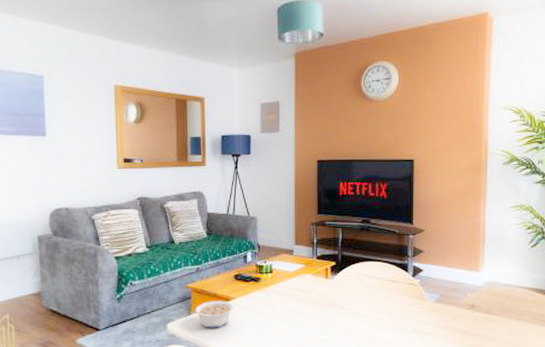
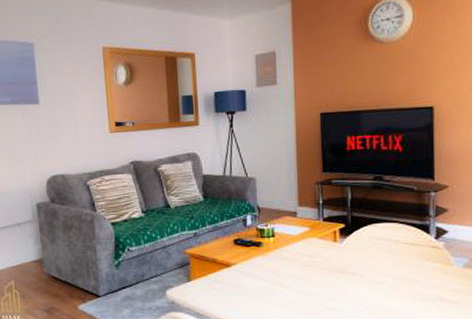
legume: present [190,300,234,328] -> none [189,266,234,296]

